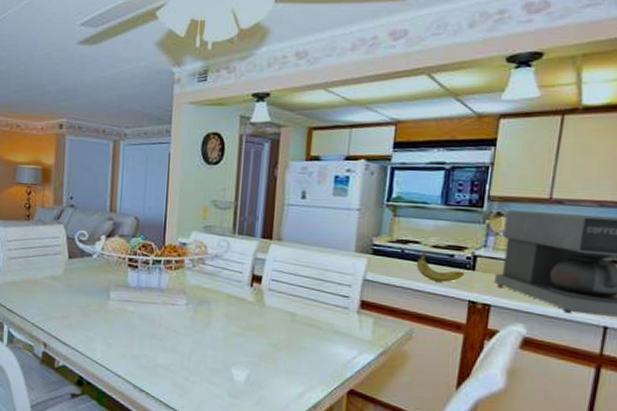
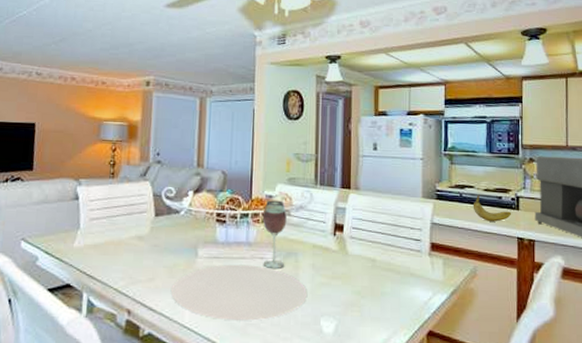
placemat: none [84,308,220,363] -> present [171,264,308,321]
wineglass: none [174,247,201,316] -> present [262,200,287,269]

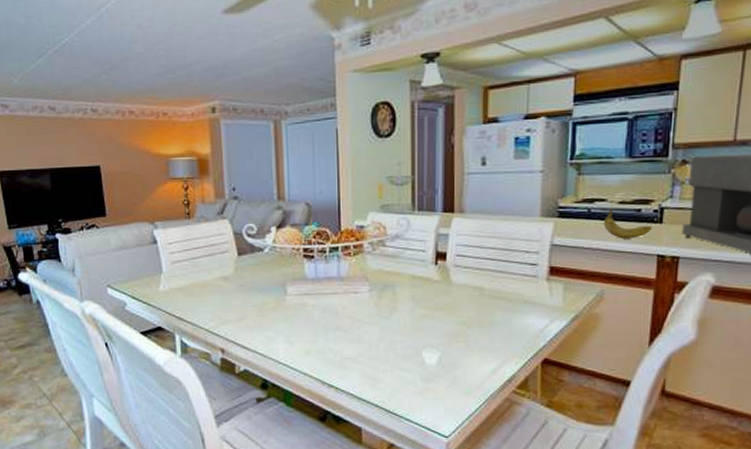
placemat: present [171,264,308,321] -> none [263,300,408,355]
wineglass: present [262,200,287,269] -> none [354,230,381,302]

